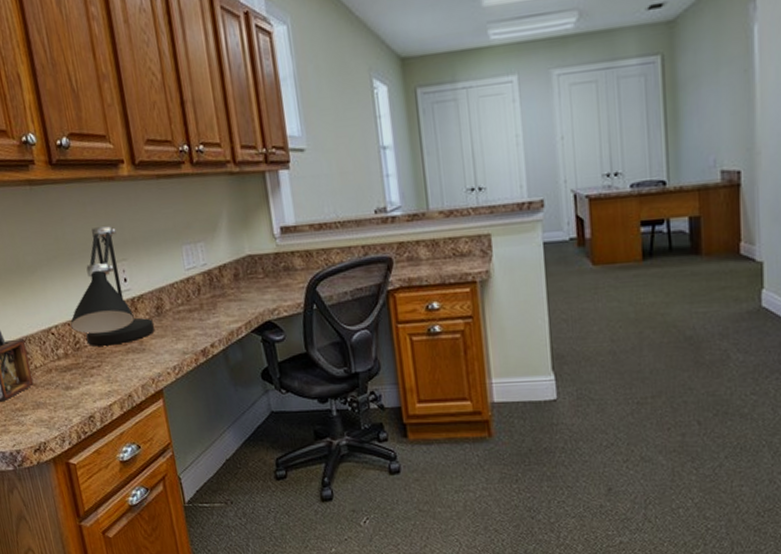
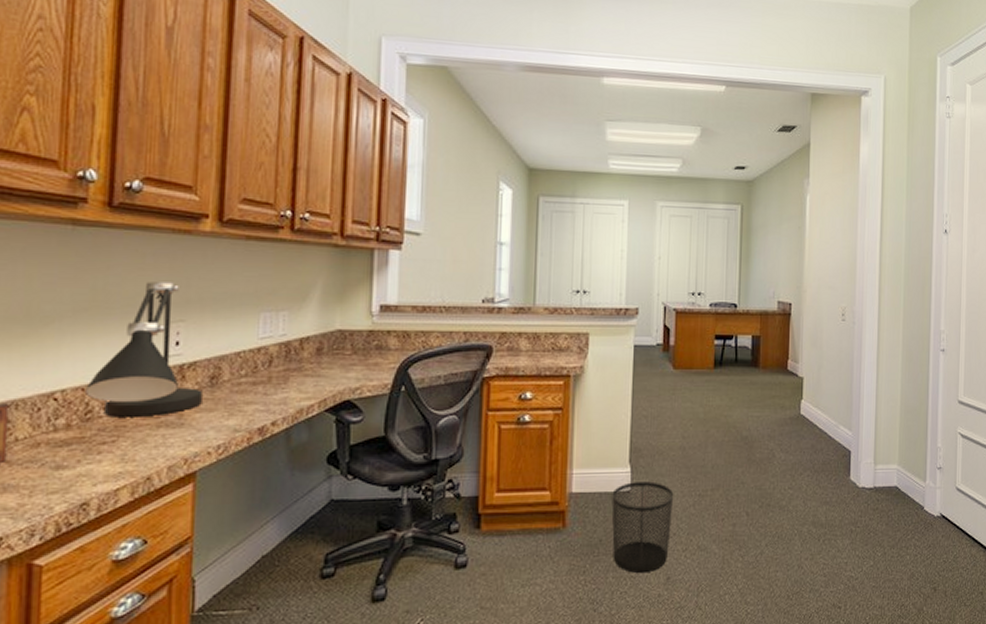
waste bin: none [537,389,608,483] -> present [611,481,674,573]

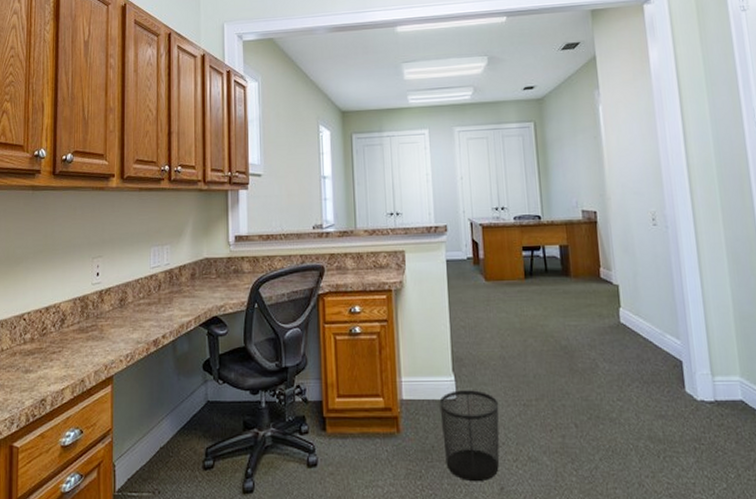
desk lamp: present [84,282,202,417] -> none [41,227,115,333]

